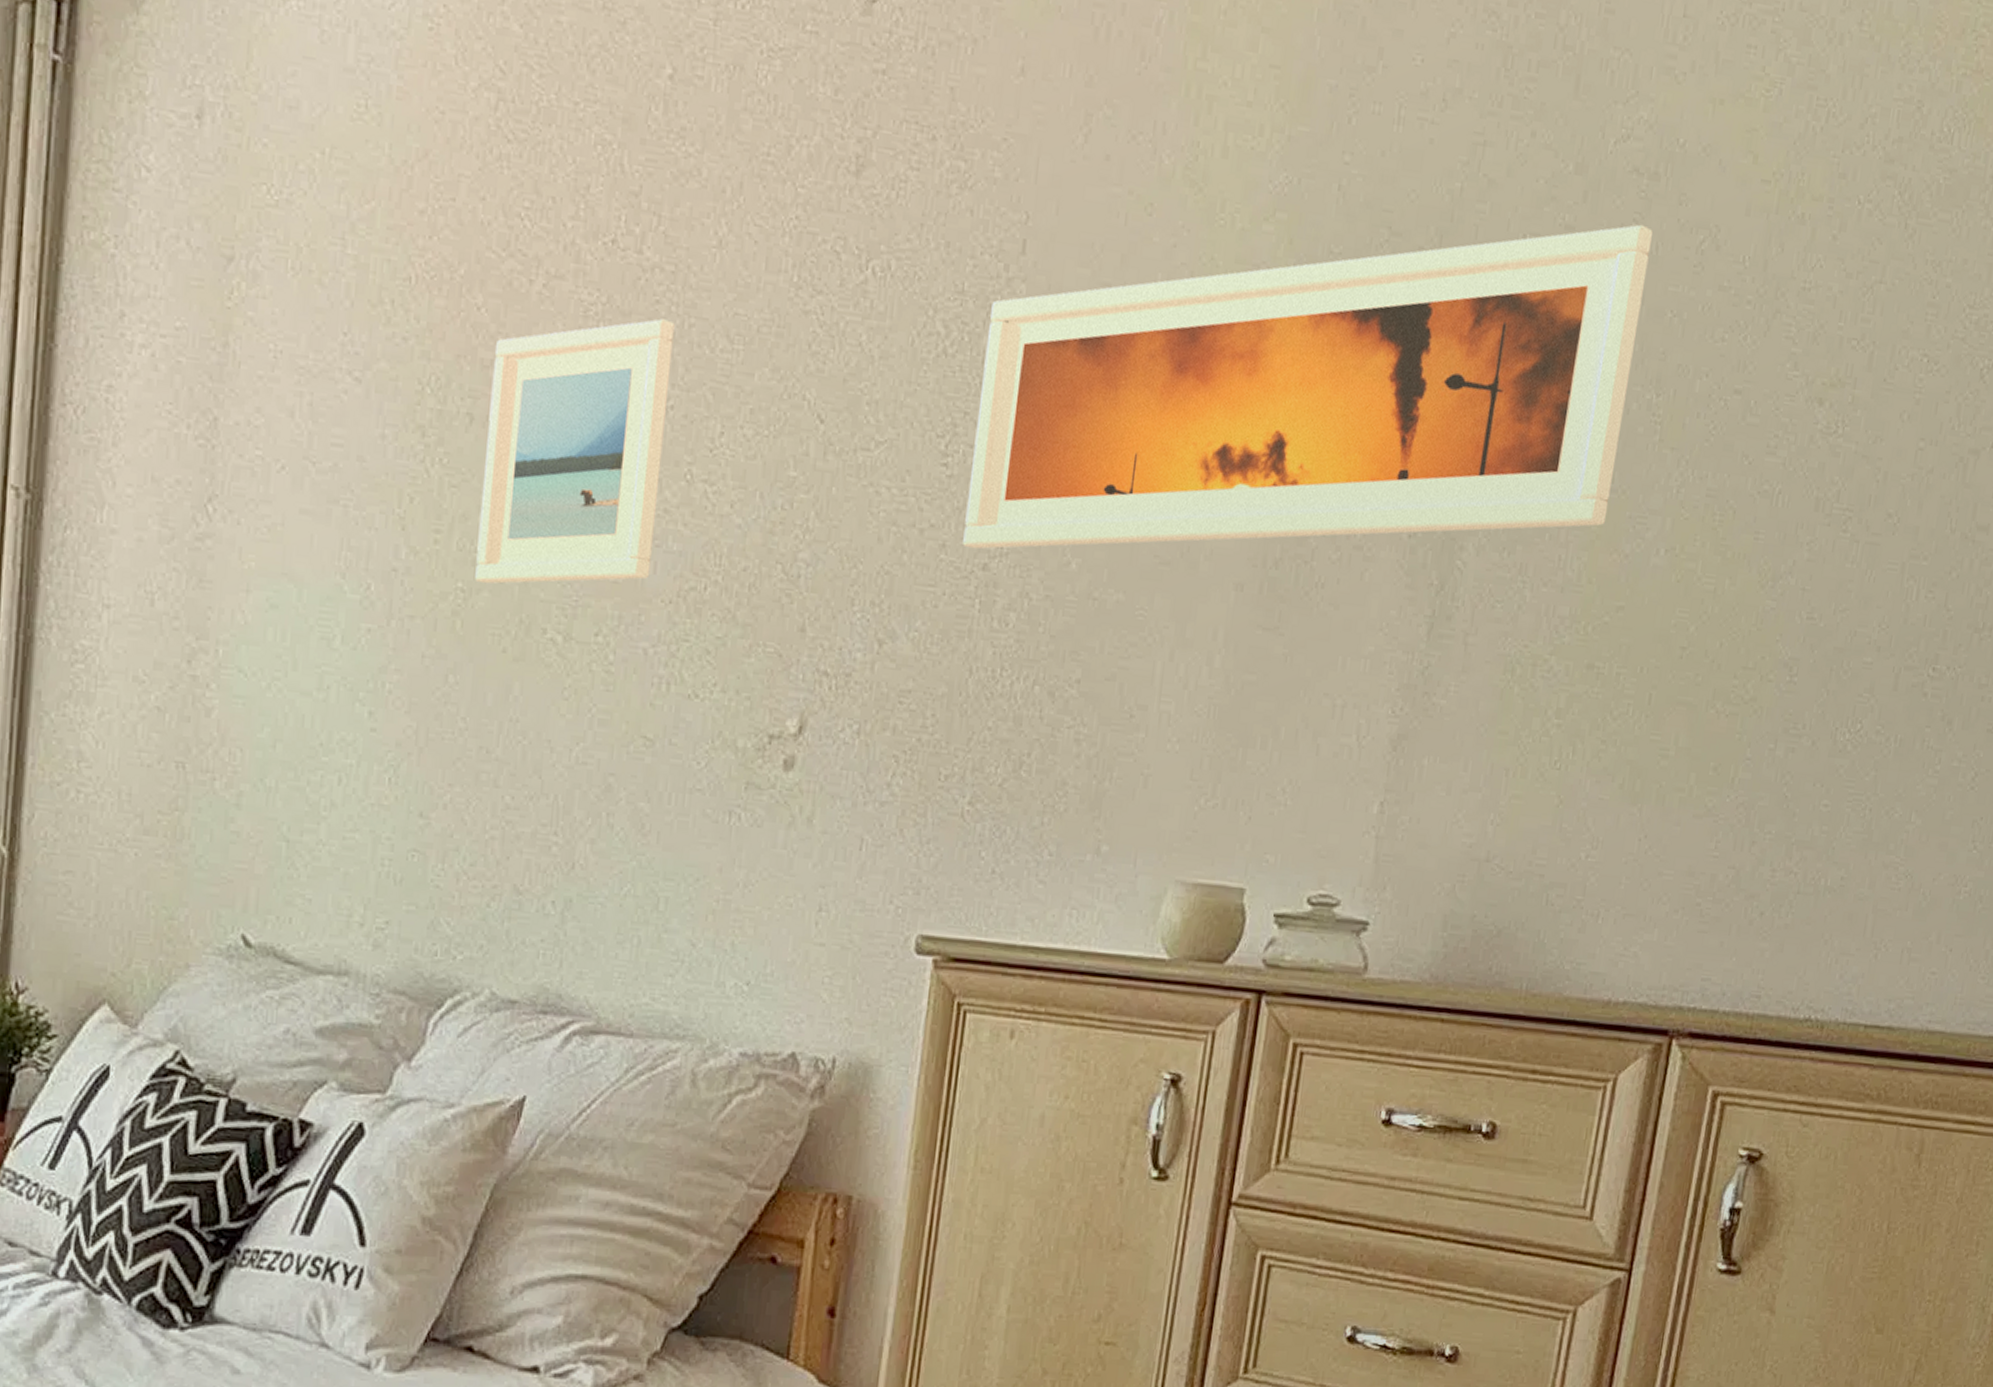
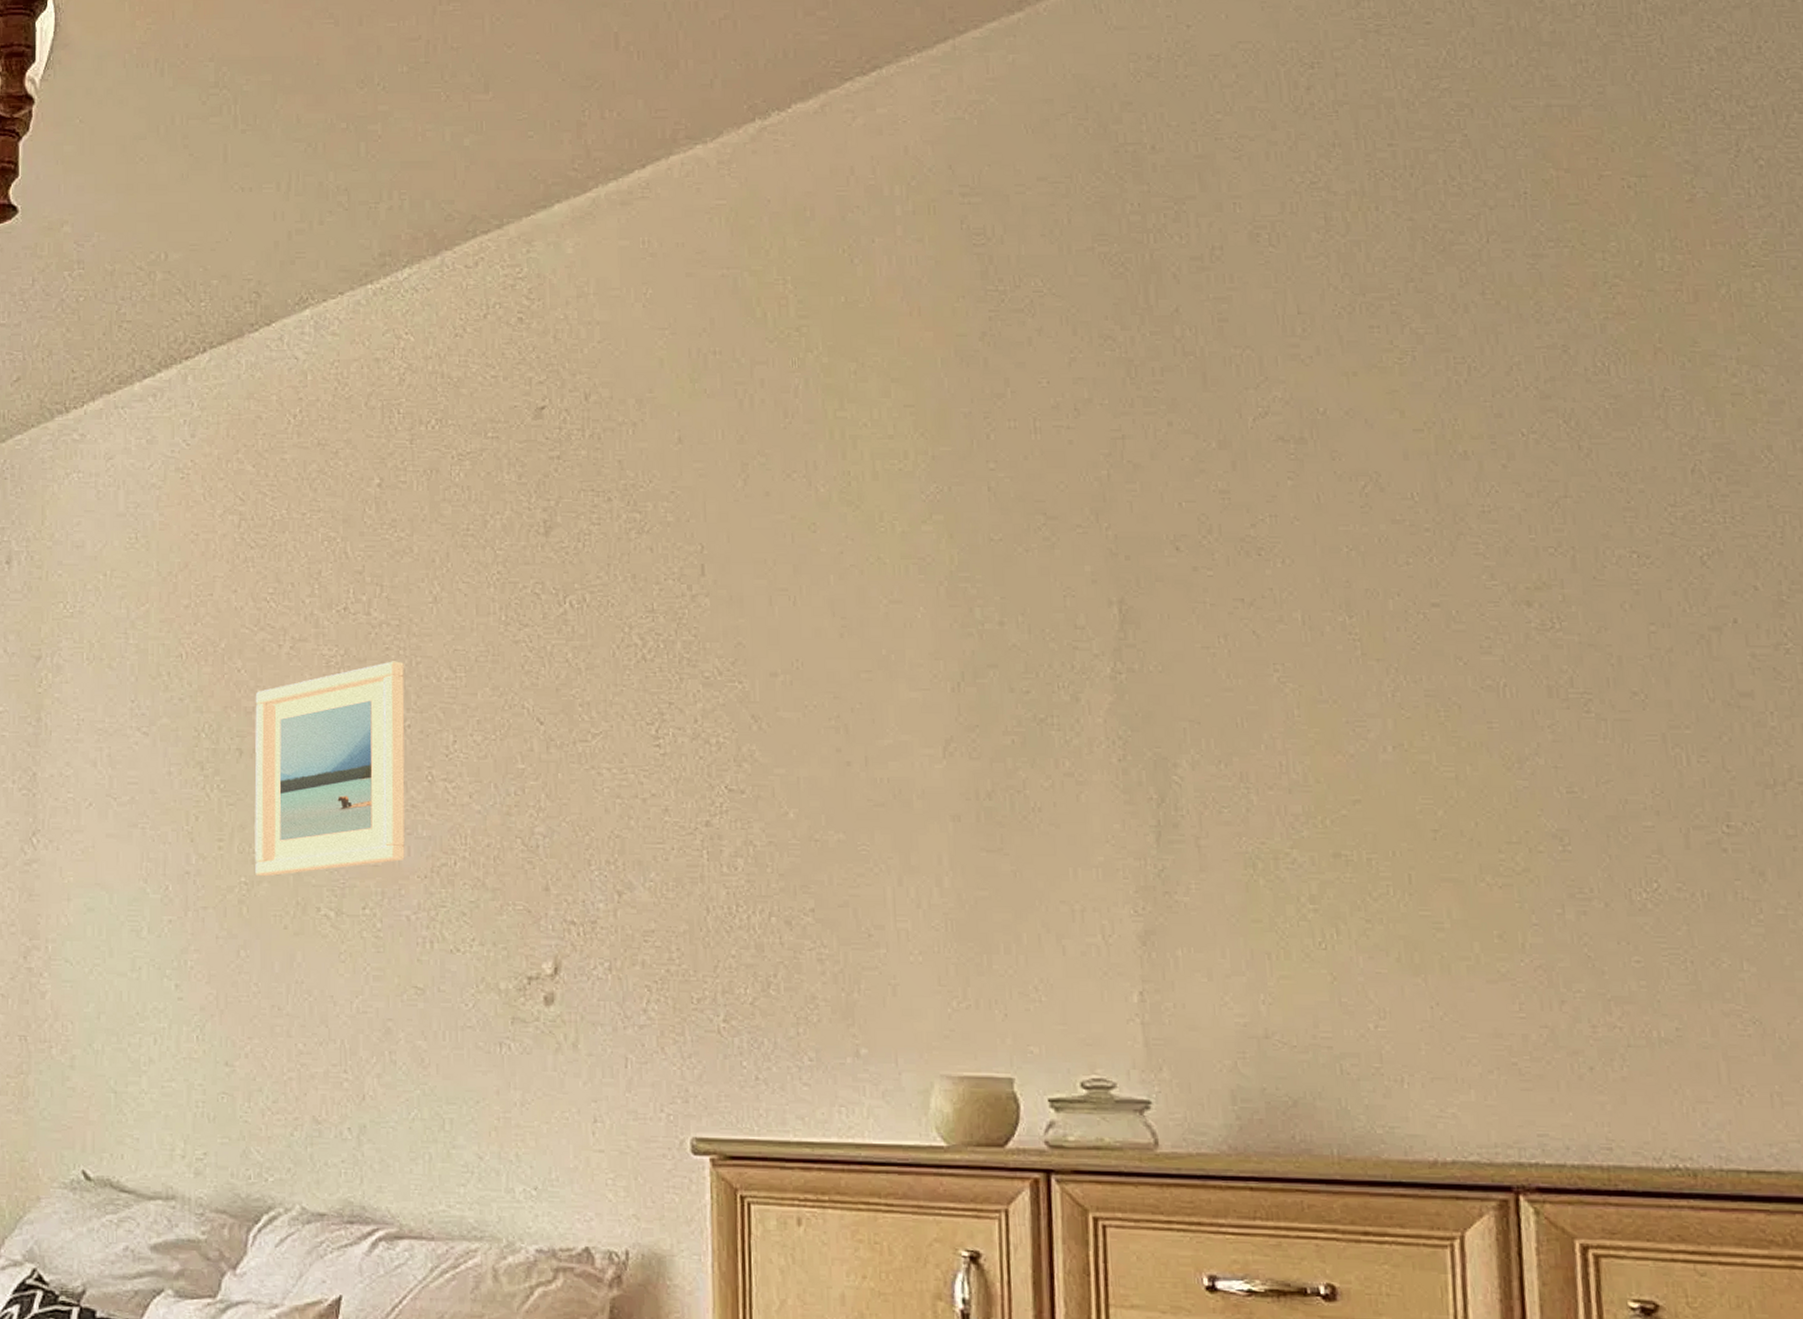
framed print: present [963,224,1653,549] -> none [680,480,1322,810]

